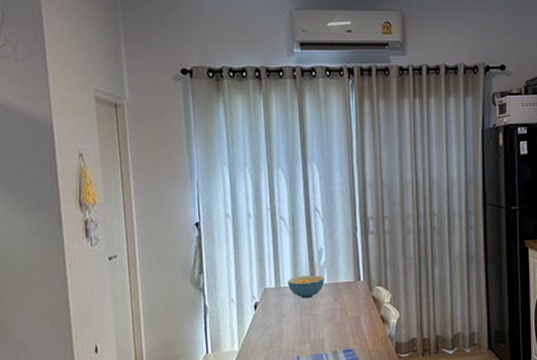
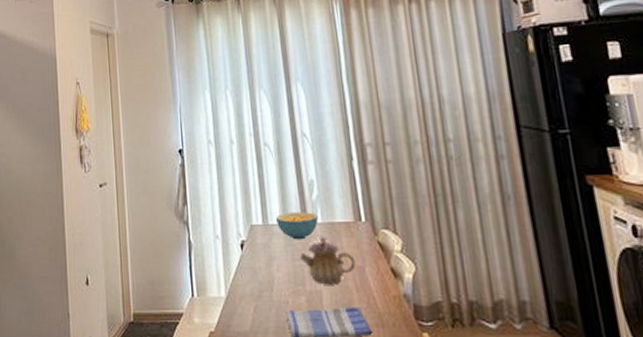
teapot: none [307,295,353,333] -> present [300,237,356,285]

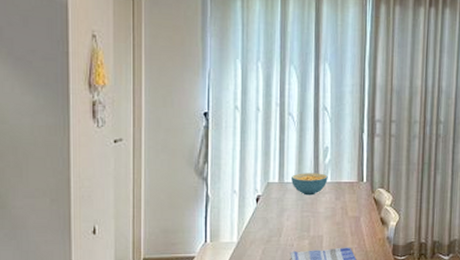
teapot: present [300,237,356,285] -> none [308,193,354,231]

